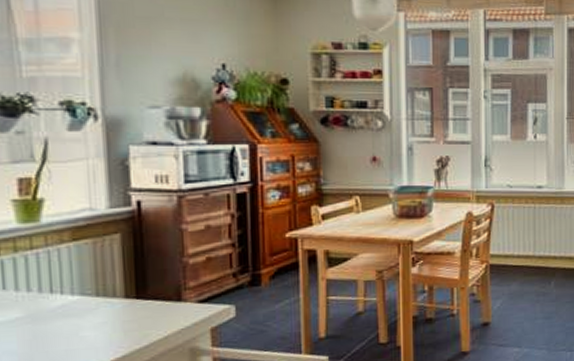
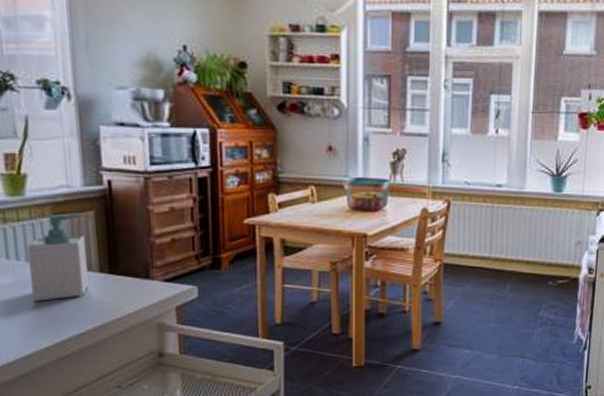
soap bottle: none [40,237,111,335] -> present [26,213,89,301]

